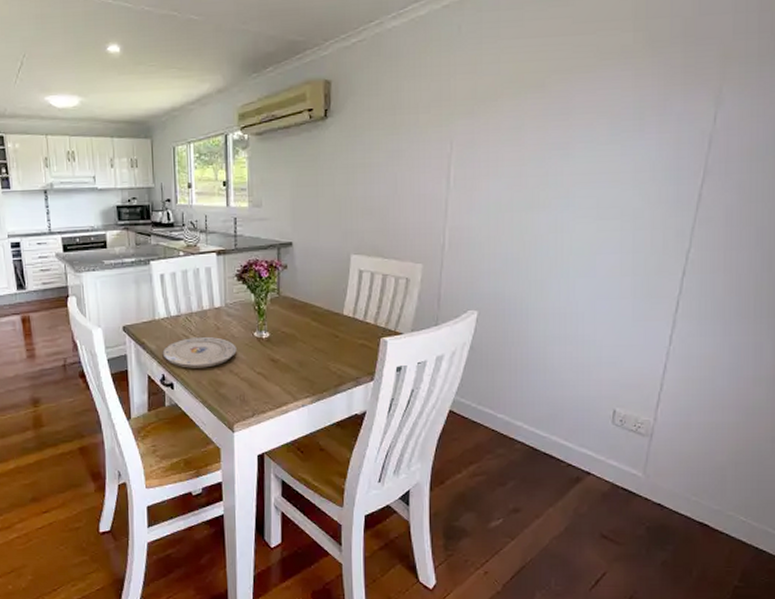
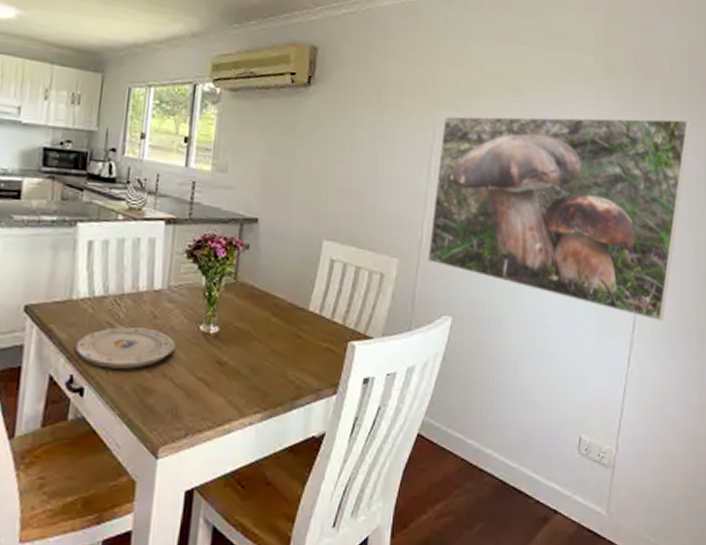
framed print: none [451,82,757,300] -> present [428,116,690,322]

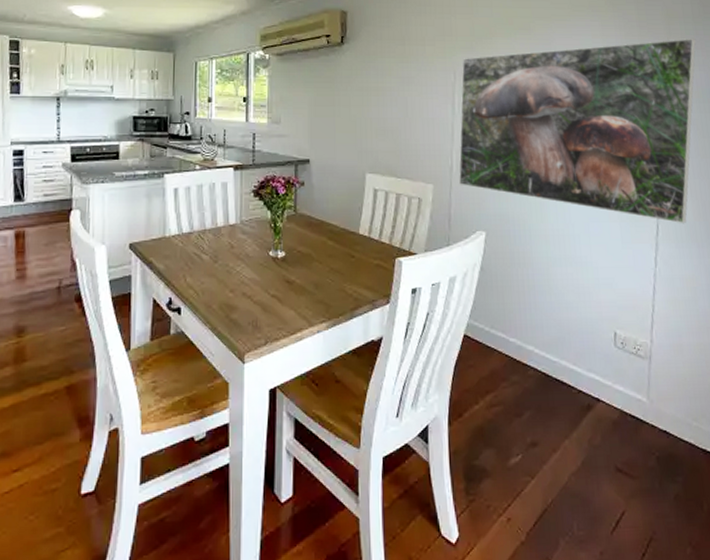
plate: present [74,327,176,369] -> none [171,256,251,291]

